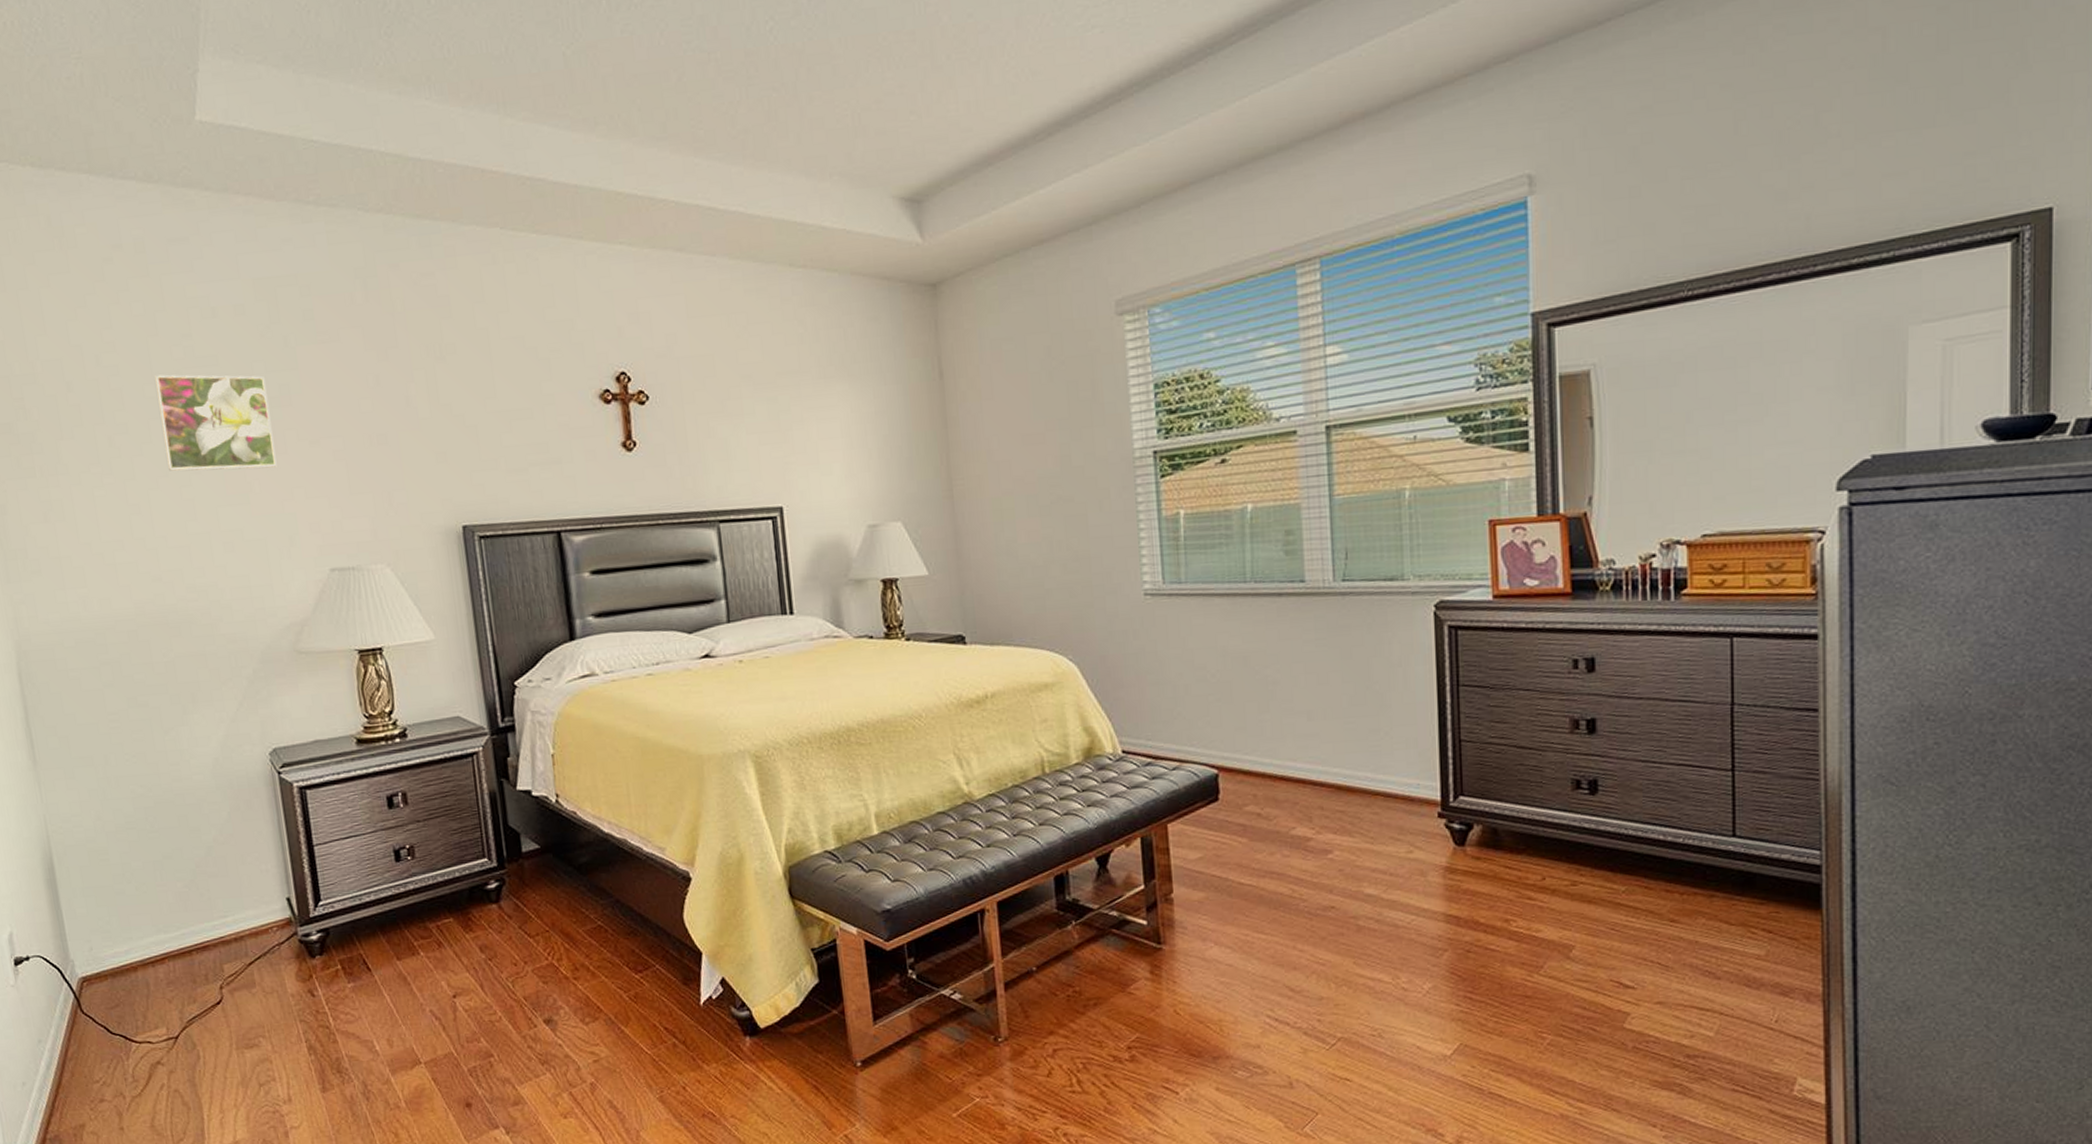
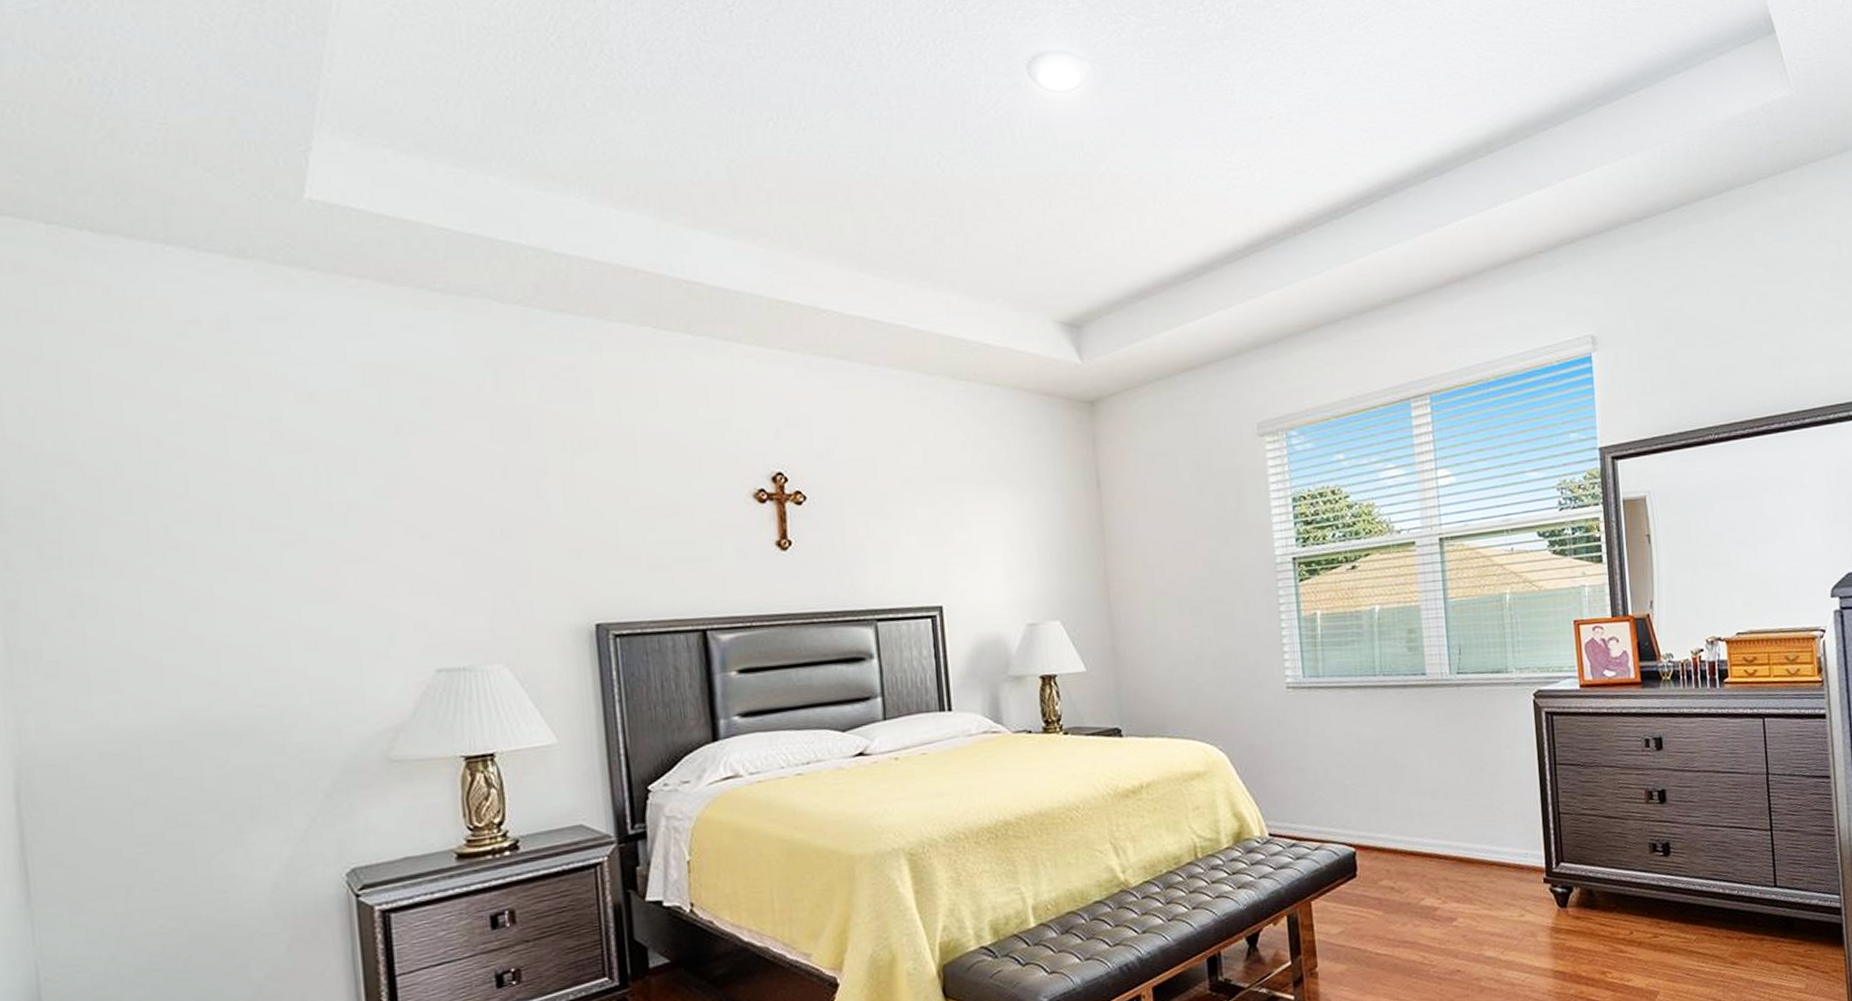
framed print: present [155,374,277,471] -> none [231,460,378,564]

